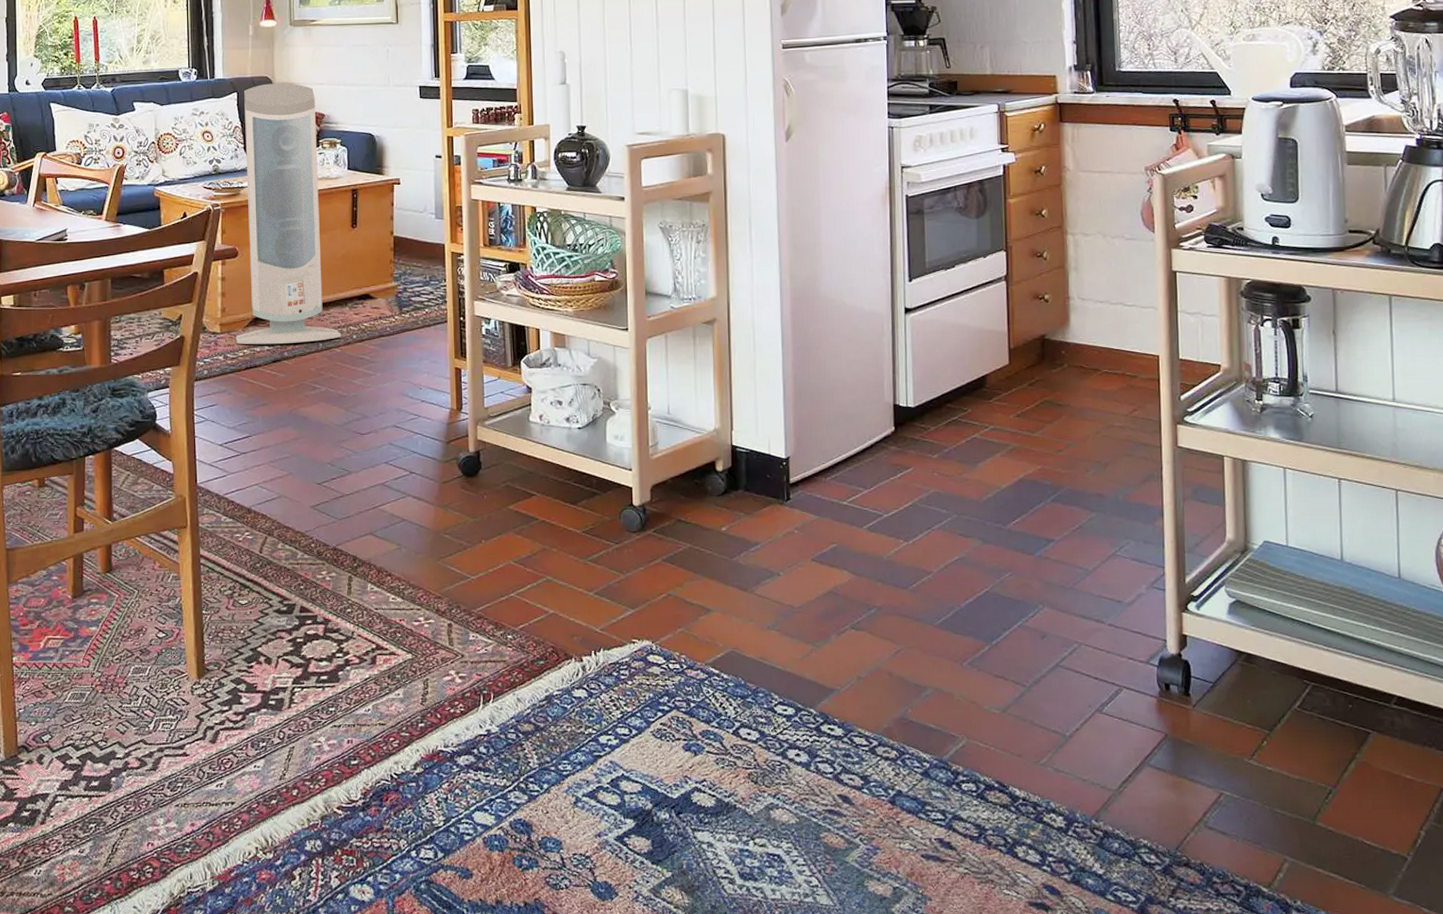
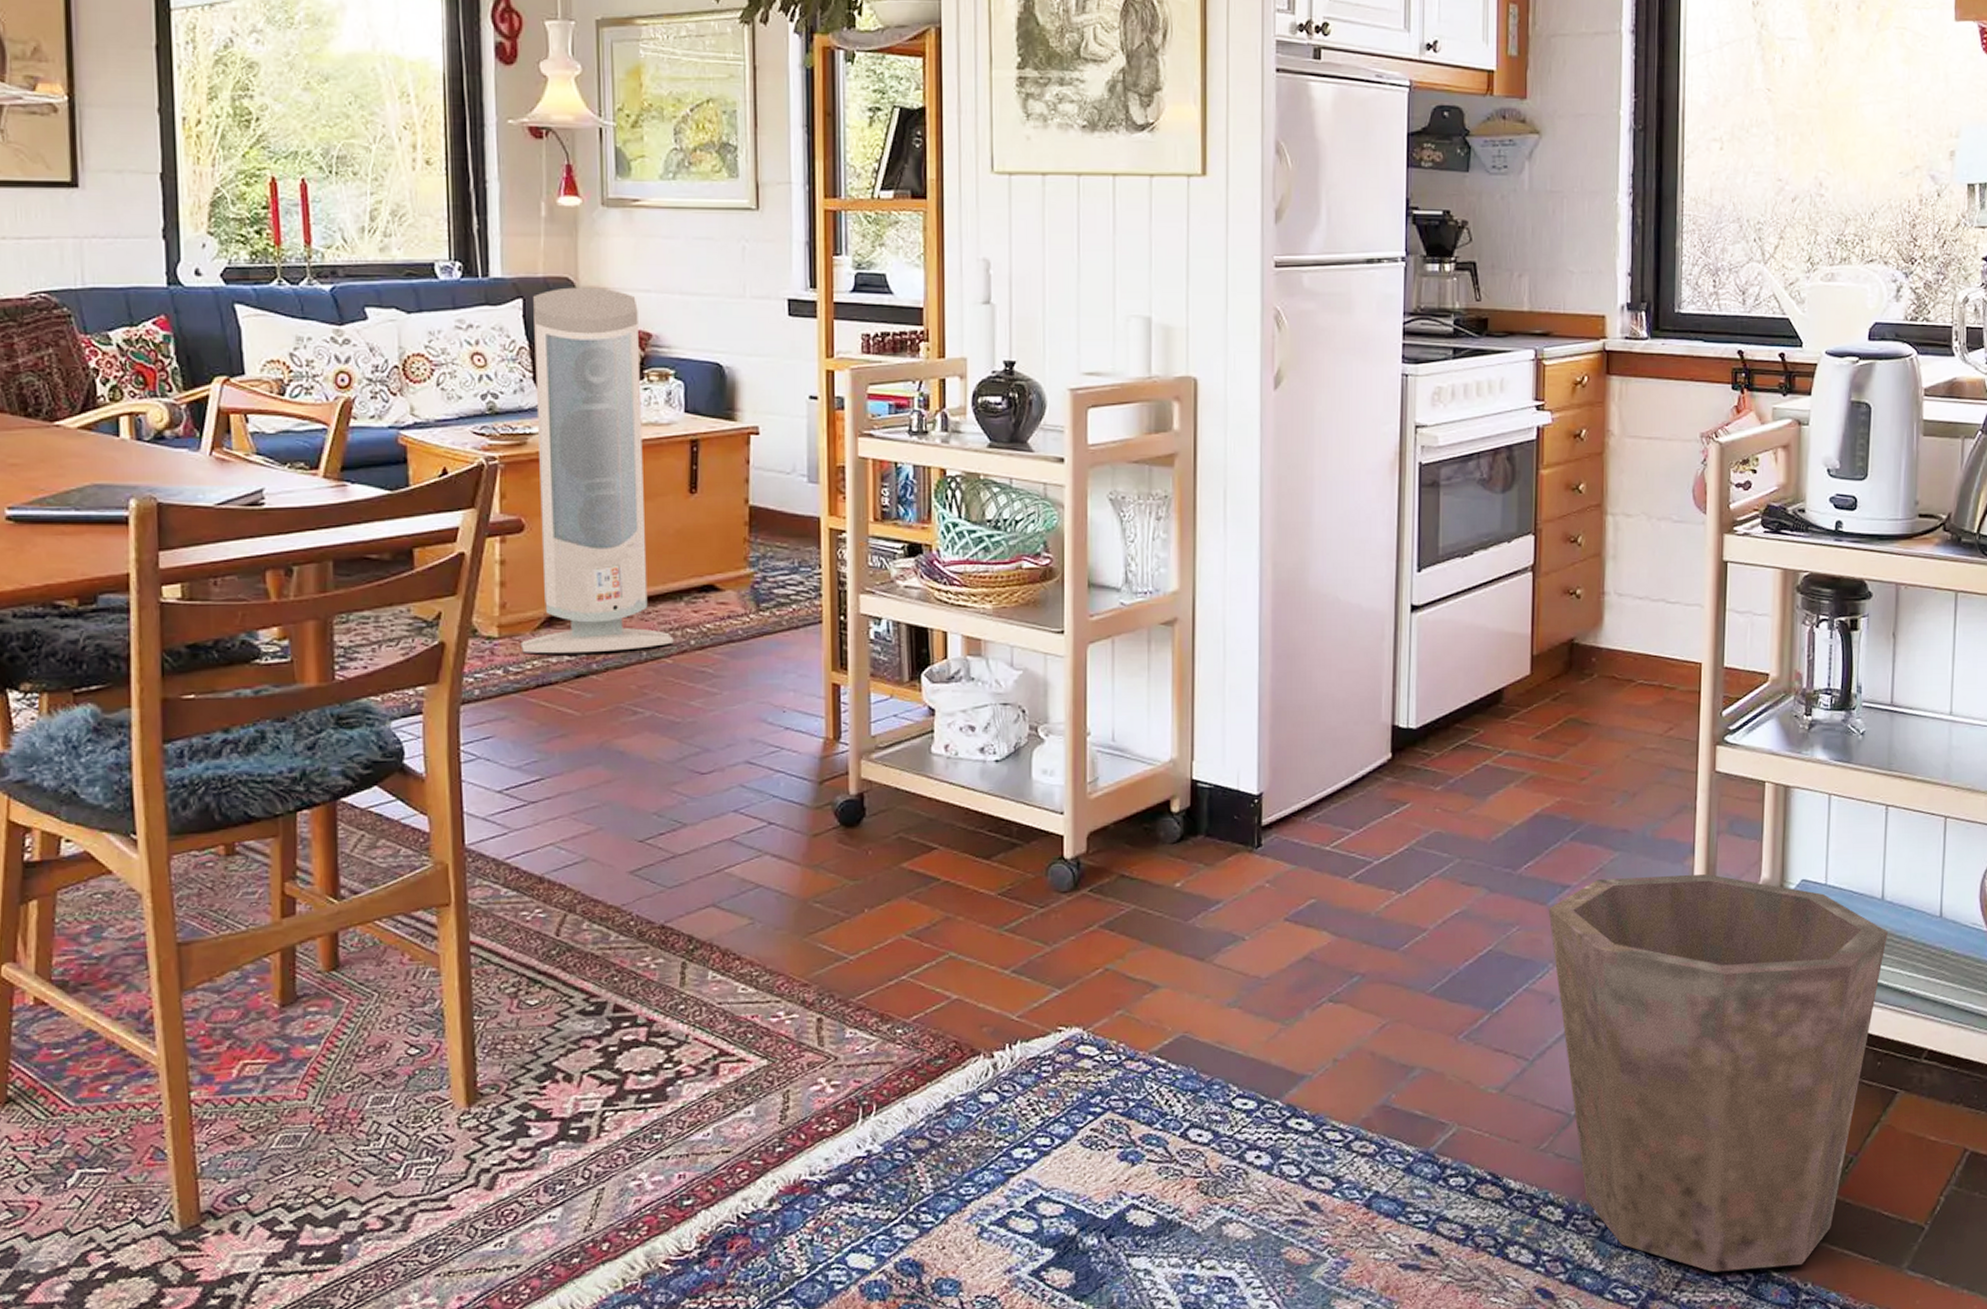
waste bin: none [1035,533,1349,884] -> present [1548,873,1888,1273]

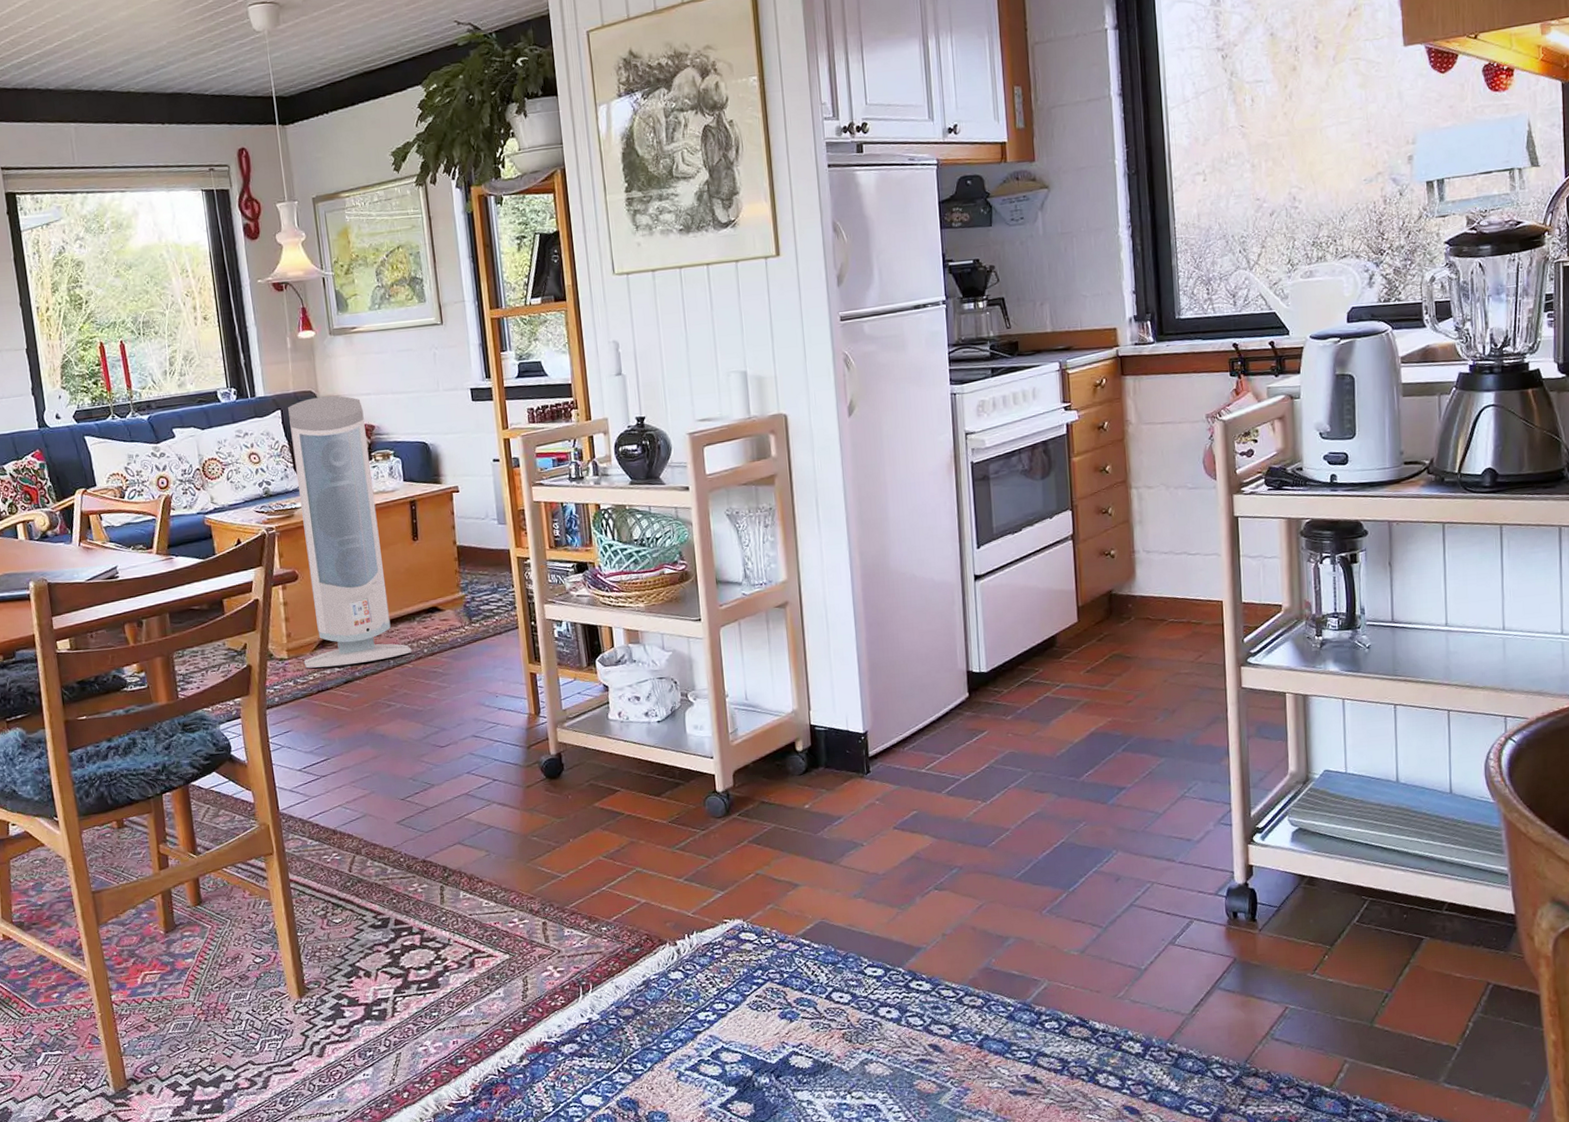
waste bin: present [1548,873,1888,1273] -> none [1108,770,1404,1090]

